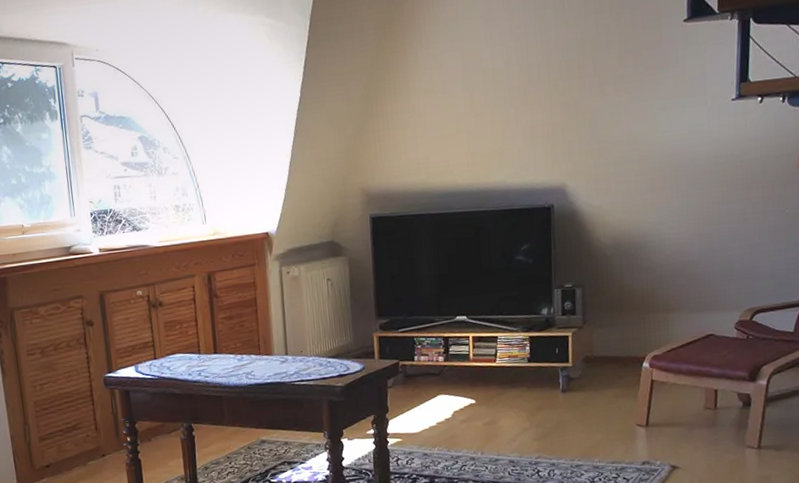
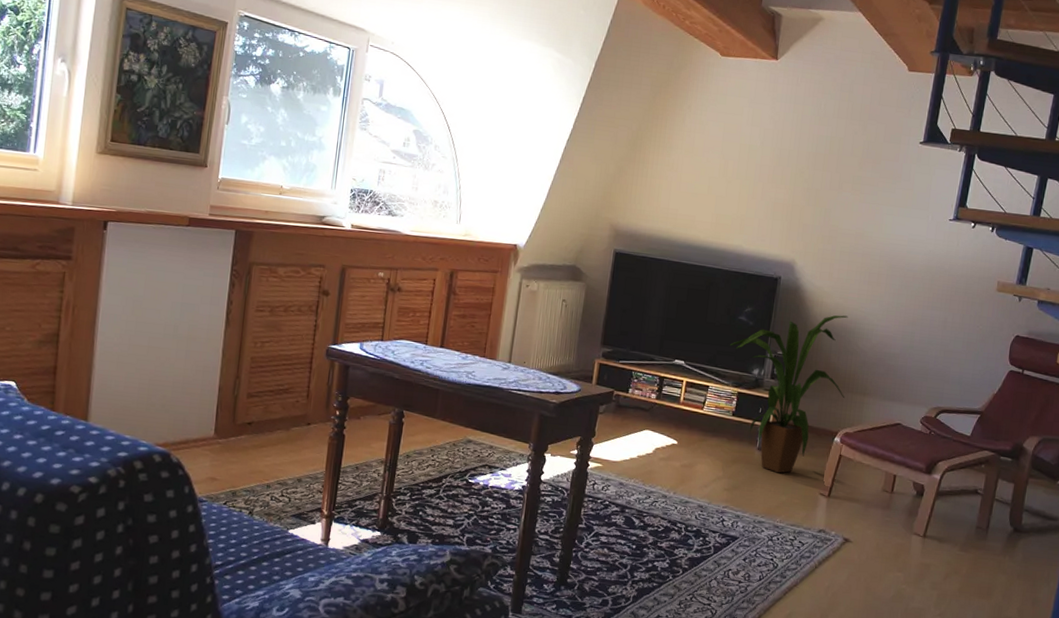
house plant: none [511,231,647,412] -> present [729,315,848,473]

